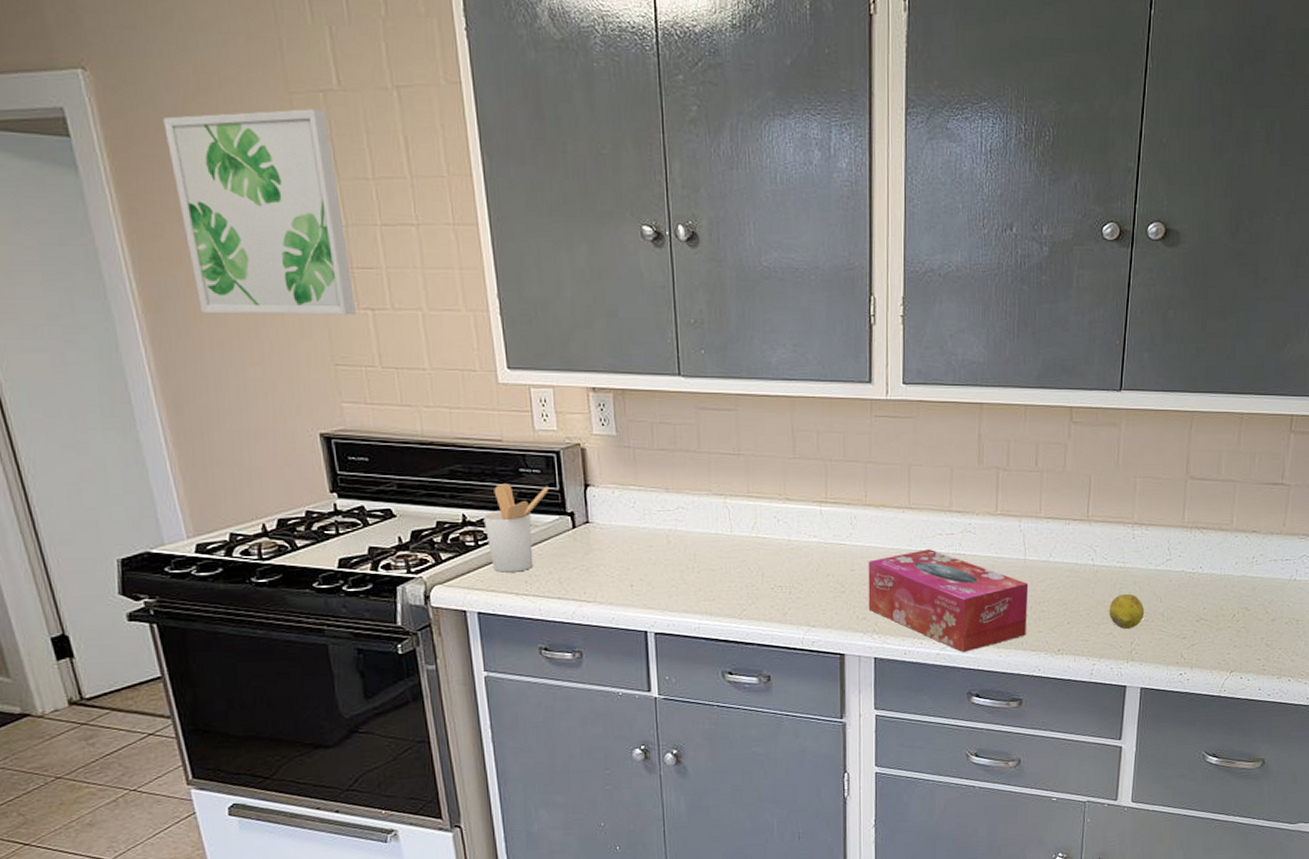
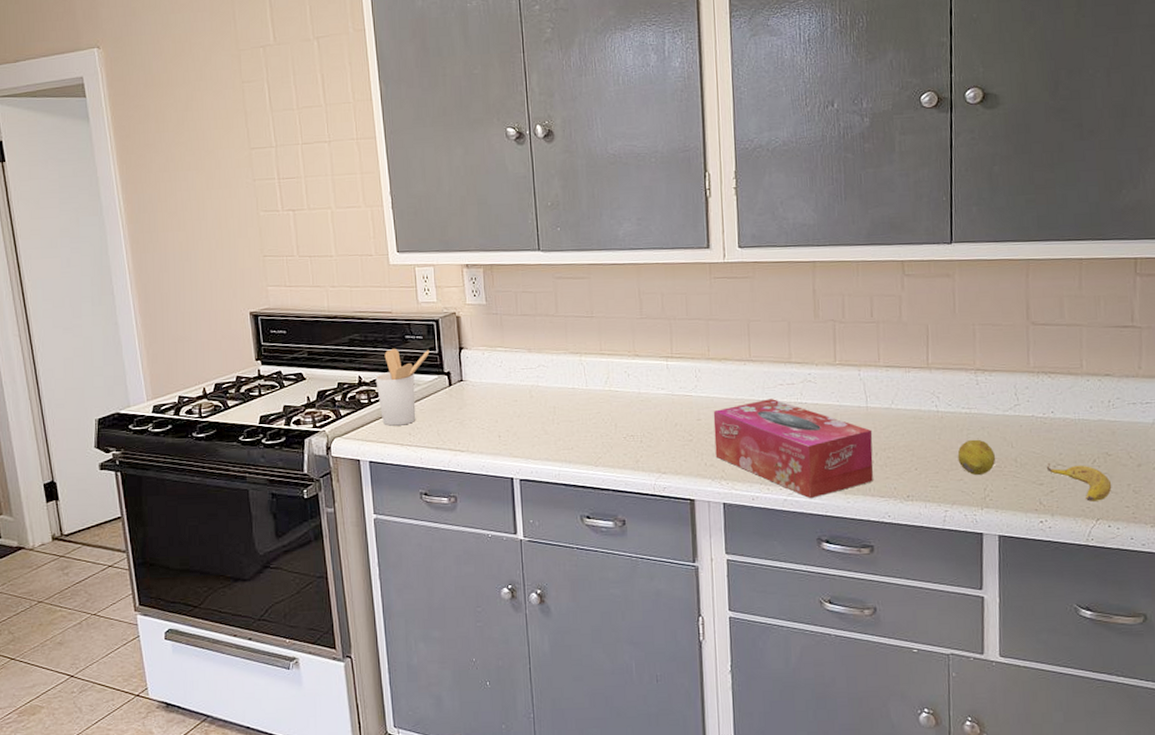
wall art: present [163,109,357,315] -> none [149,60,282,221]
banana: none [1190,616,1247,655] -> present [1046,462,1112,502]

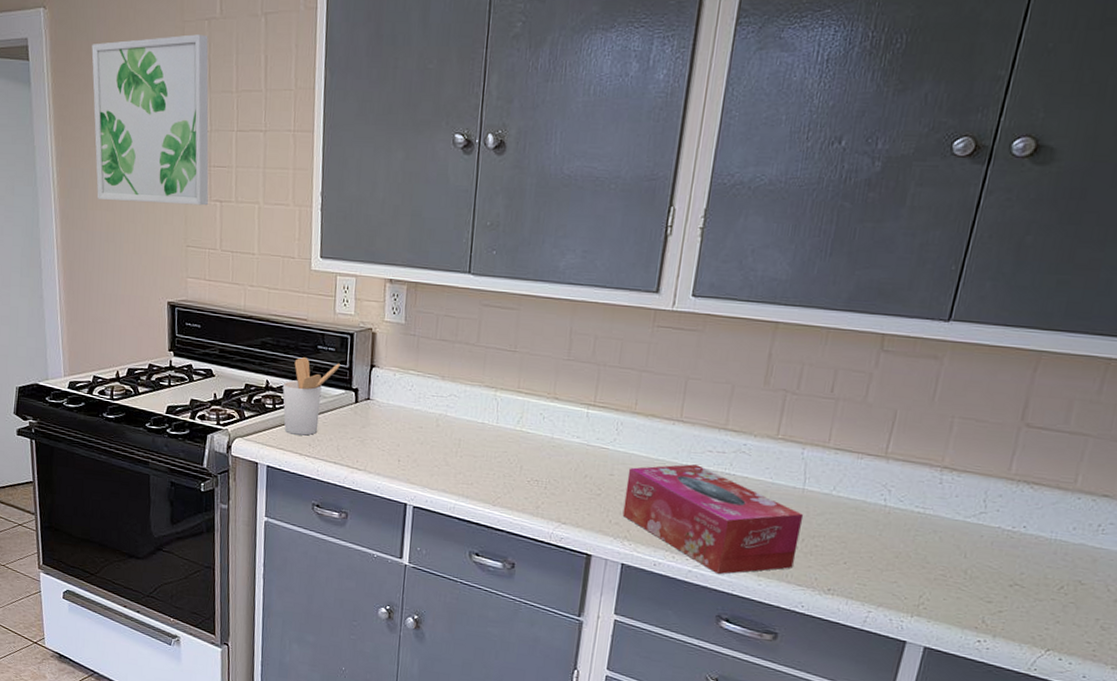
wall art: none [149,60,282,221] -> present [91,34,209,206]
fruit: present [957,439,996,475] -> none [896,541,943,581]
banana: present [1046,462,1112,502] -> none [1000,580,1076,631]

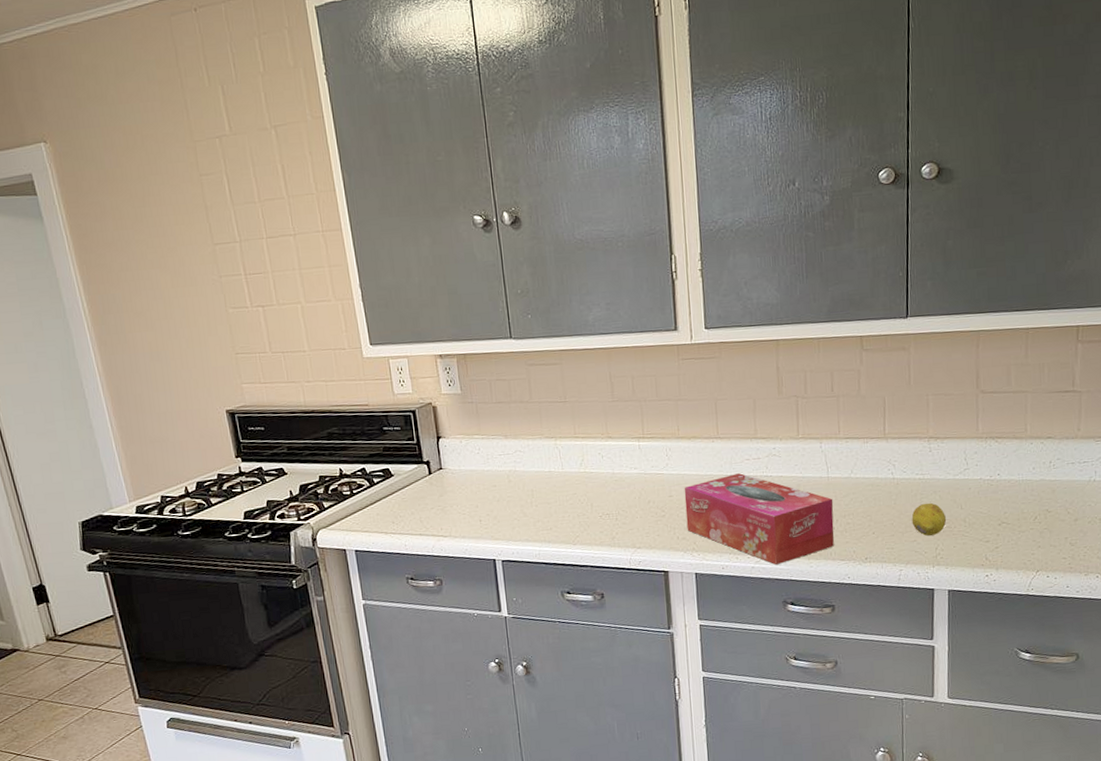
wall art: present [91,34,209,206] -> none [102,152,251,321]
utensil holder: present [282,357,340,436] -> none [356,440,408,516]
fruit: none [896,541,943,581] -> present [911,502,947,536]

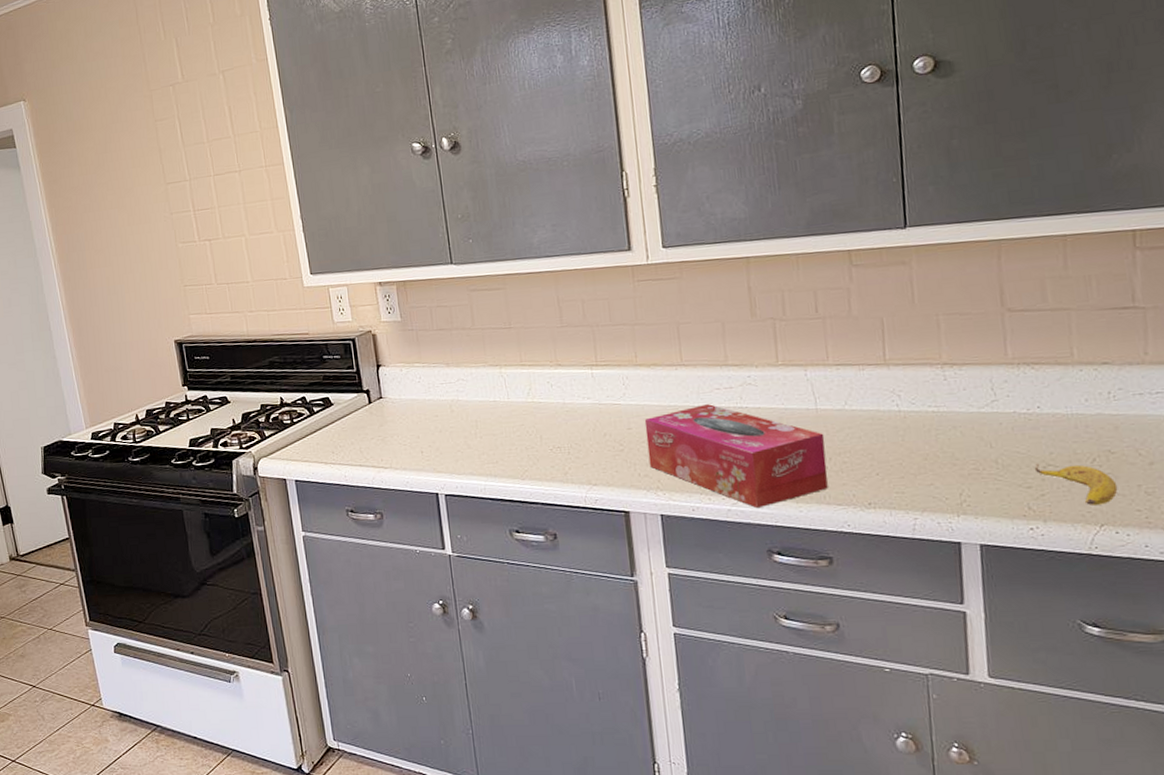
fruit: present [911,502,947,536] -> none [925,439,972,479]
banana: none [992,521,1051,555] -> present [1034,463,1118,505]

